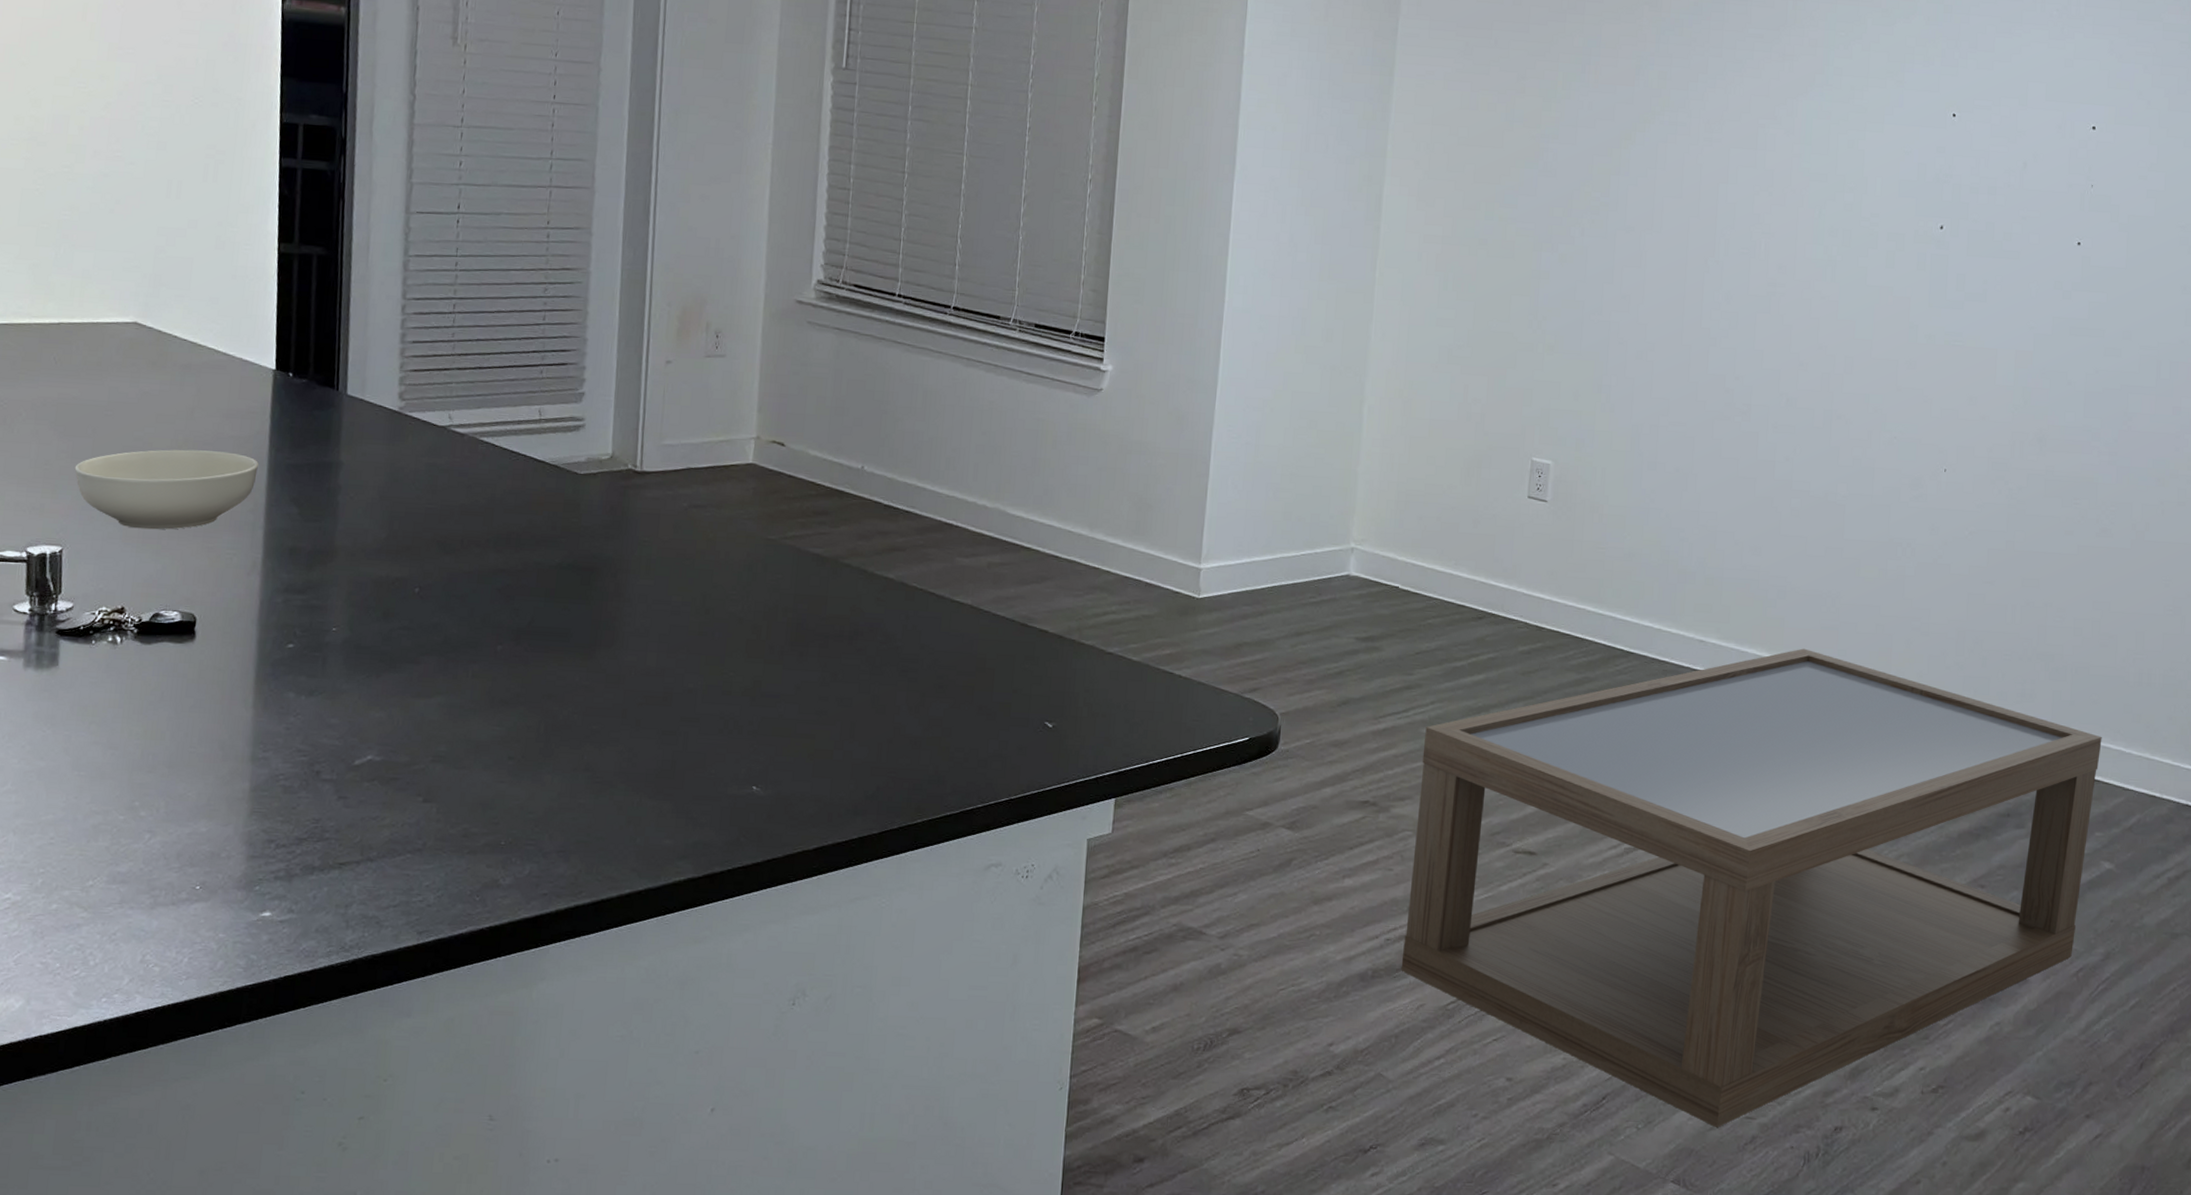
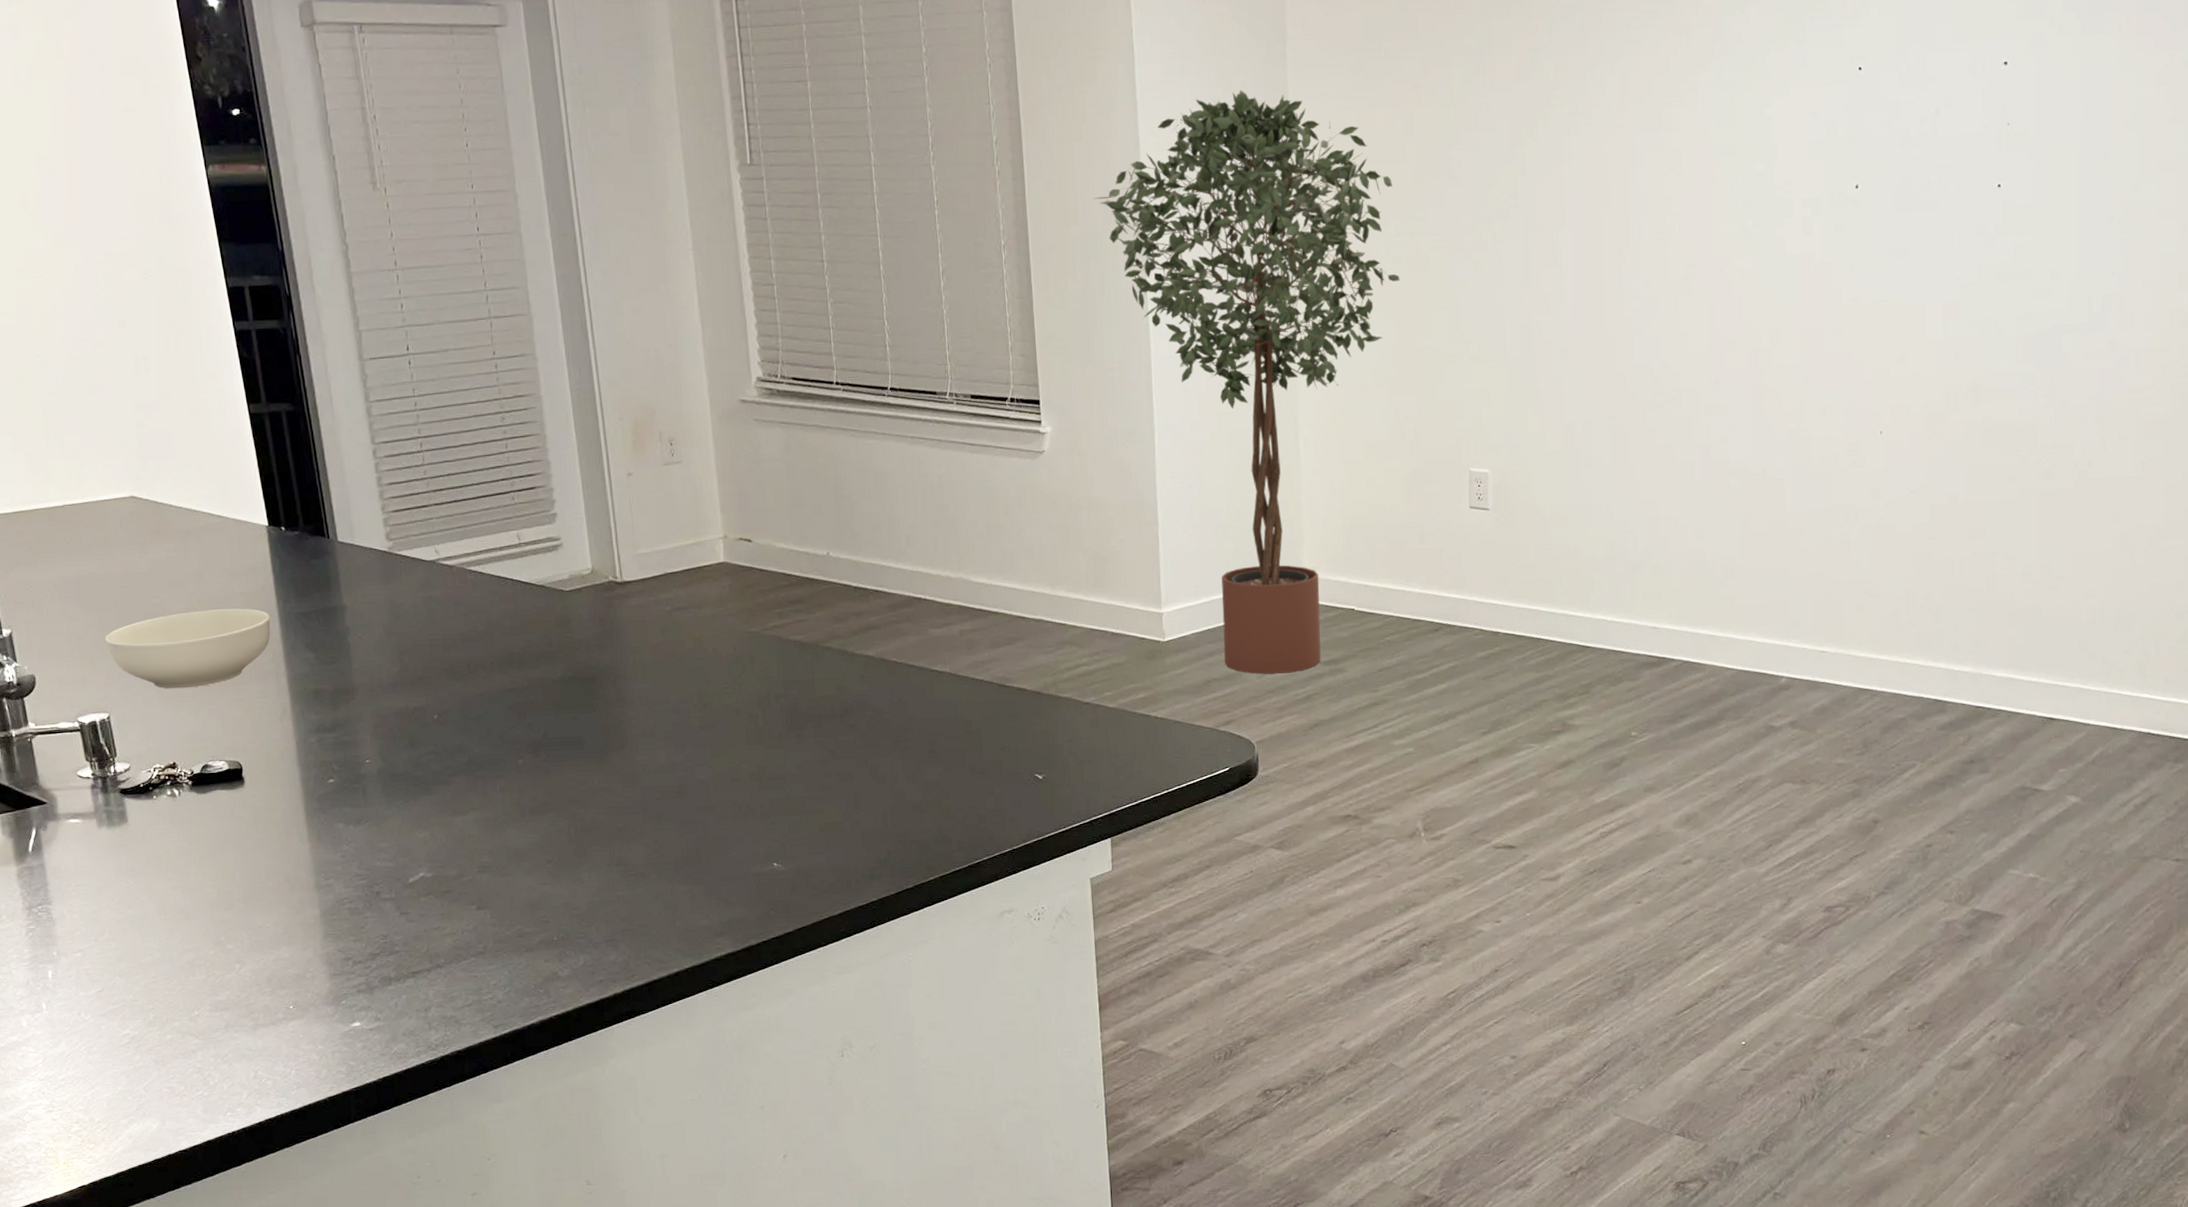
potted tree: none [1188,58,1487,646] -> present [1094,90,1400,674]
coffee table: present [1401,648,2102,1127] -> none [1396,623,2059,1081]

